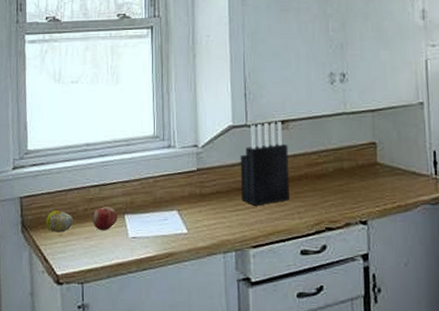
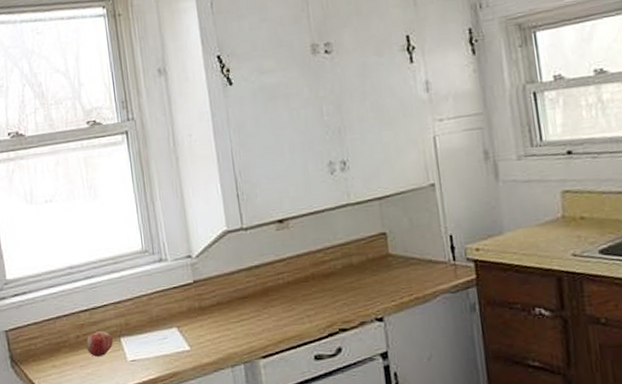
fruit: present [46,209,74,233] -> none [36,340,66,364]
knife block: present [240,120,289,206] -> none [238,219,297,314]

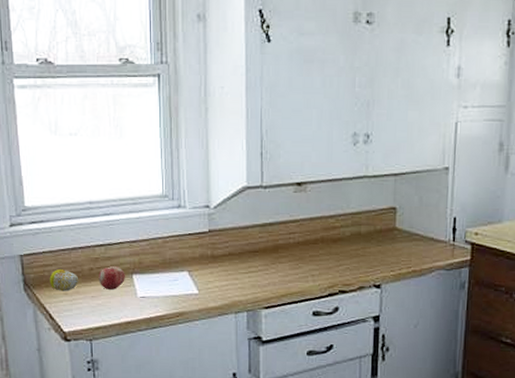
fruit: none [36,340,66,364] -> present [49,268,79,291]

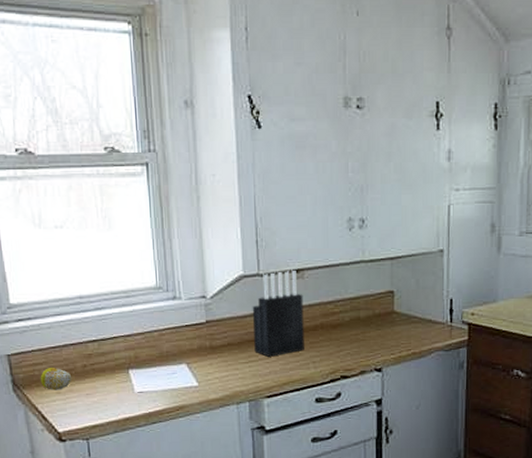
fruit: present [98,265,125,290] -> none [92,361,121,386]
knife block: none [254,181,305,268] -> present [252,268,304,357]

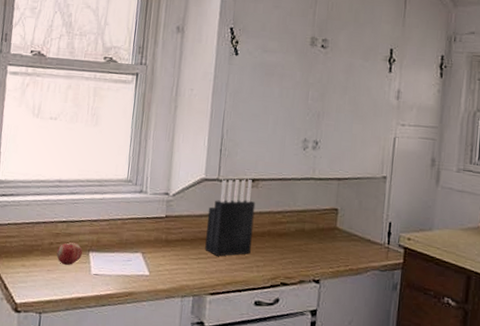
fruit: present [40,367,72,390] -> none [9,240,38,263]
fruit: none [92,361,121,386] -> present [56,241,83,265]

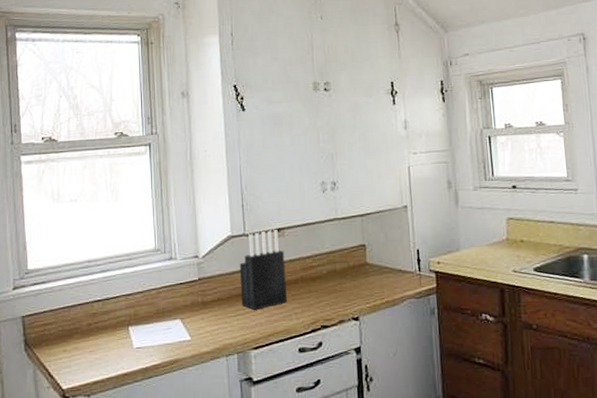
fruit: present [56,241,83,265] -> none [96,319,122,343]

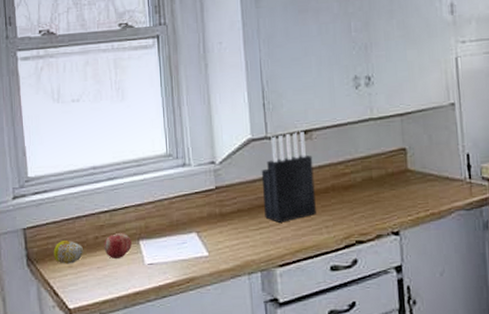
fruit: none [49,326,78,349] -> present [53,239,84,264]
fruit: none [96,319,122,343] -> present [104,232,132,259]

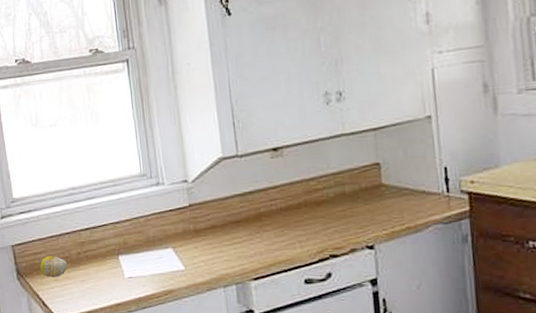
fruit: present [104,232,132,259] -> none [86,248,112,272]
knife block: present [261,130,316,223] -> none [233,147,289,238]

